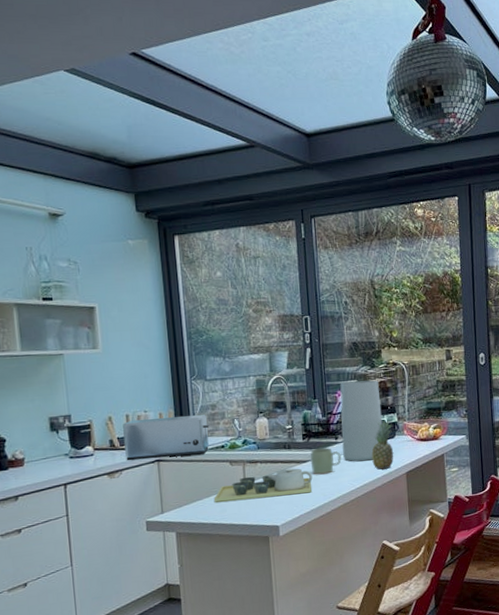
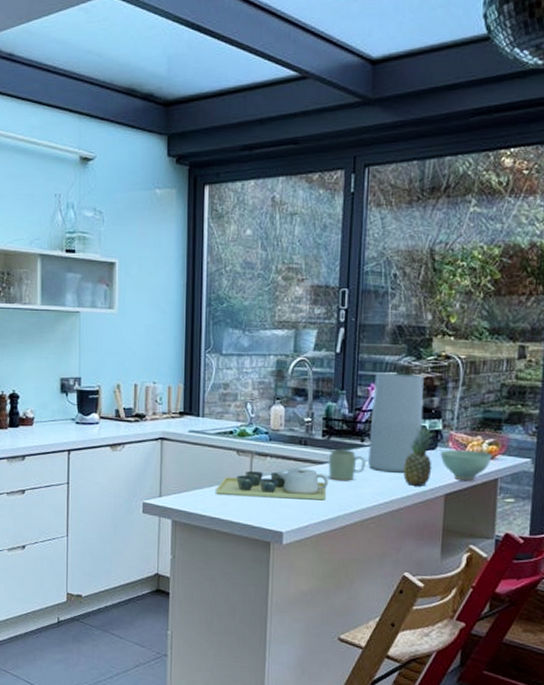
toaster: present [123,415,210,461] -> none [130,390,220,438]
bowl: none [398,434,438,459] -> present [440,450,493,480]

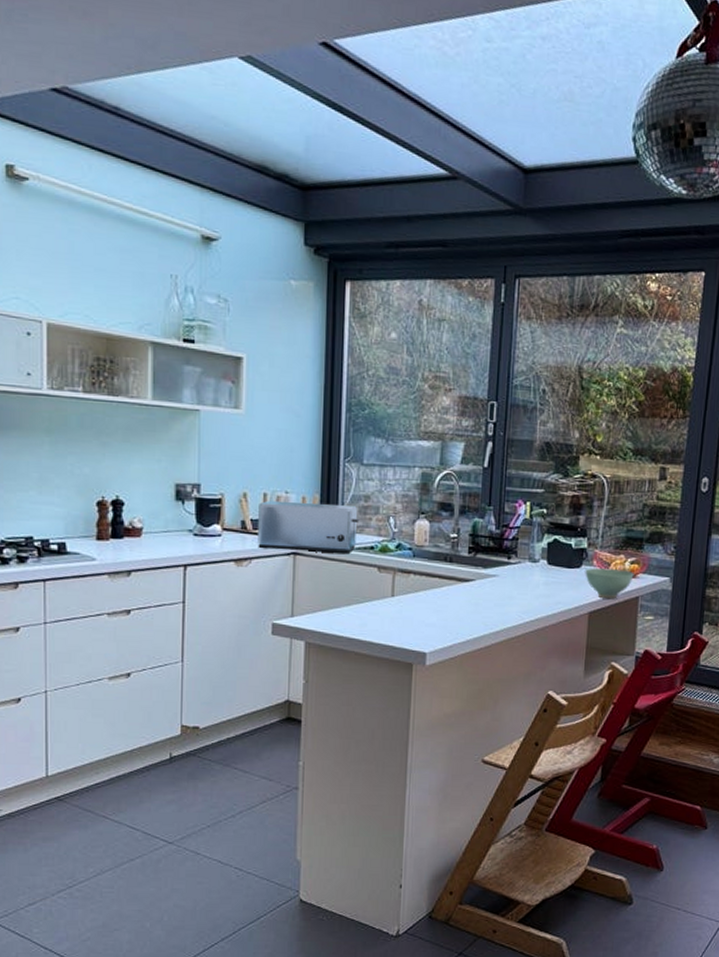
toaster: none [130,390,220,438] -> present [258,500,360,553]
tea set: present [215,468,329,501] -> none [353,586,474,619]
mug: present [328,449,366,481] -> none [474,566,512,600]
vase: present [367,374,424,473] -> none [514,490,570,591]
fruit: present [403,425,435,486] -> none [549,543,581,604]

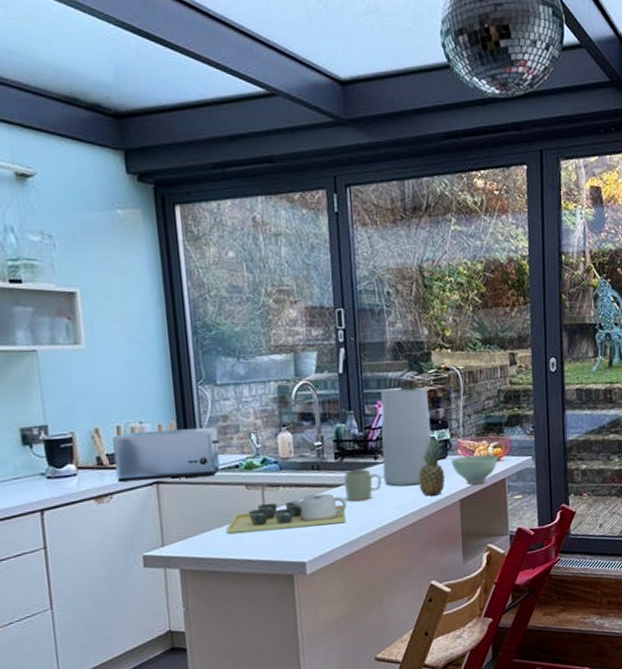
tea set: none [353,586,474,619] -> present [226,493,347,534]
mug: none [474,566,512,600] -> present [344,468,382,502]
vase: none [514,490,570,591] -> present [380,388,432,487]
fruit: none [549,543,581,604] -> present [418,436,445,496]

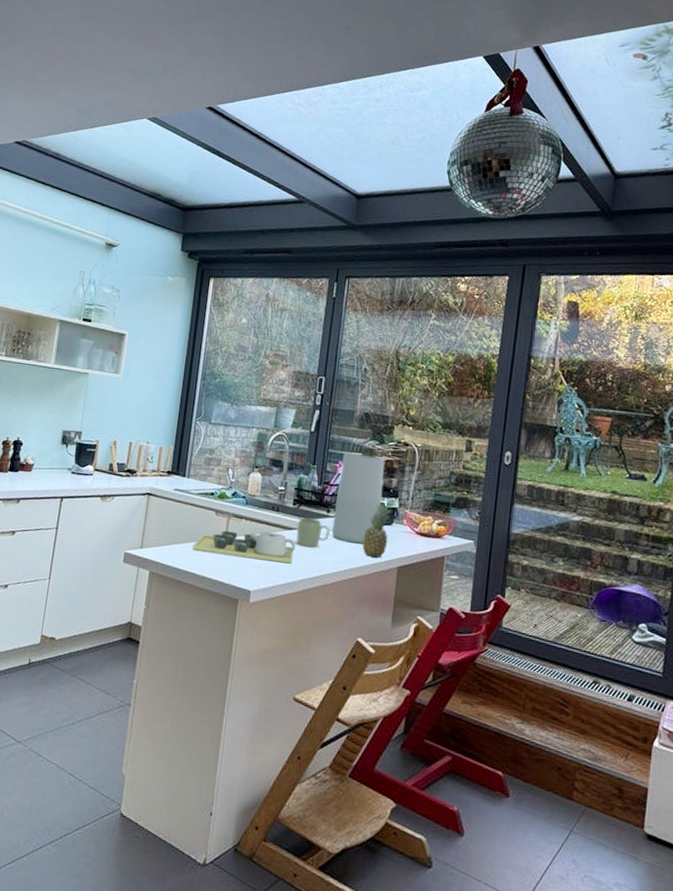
toaster: present [113,427,221,483] -> none [120,448,204,497]
bowl: present [451,455,498,484] -> none [395,526,441,556]

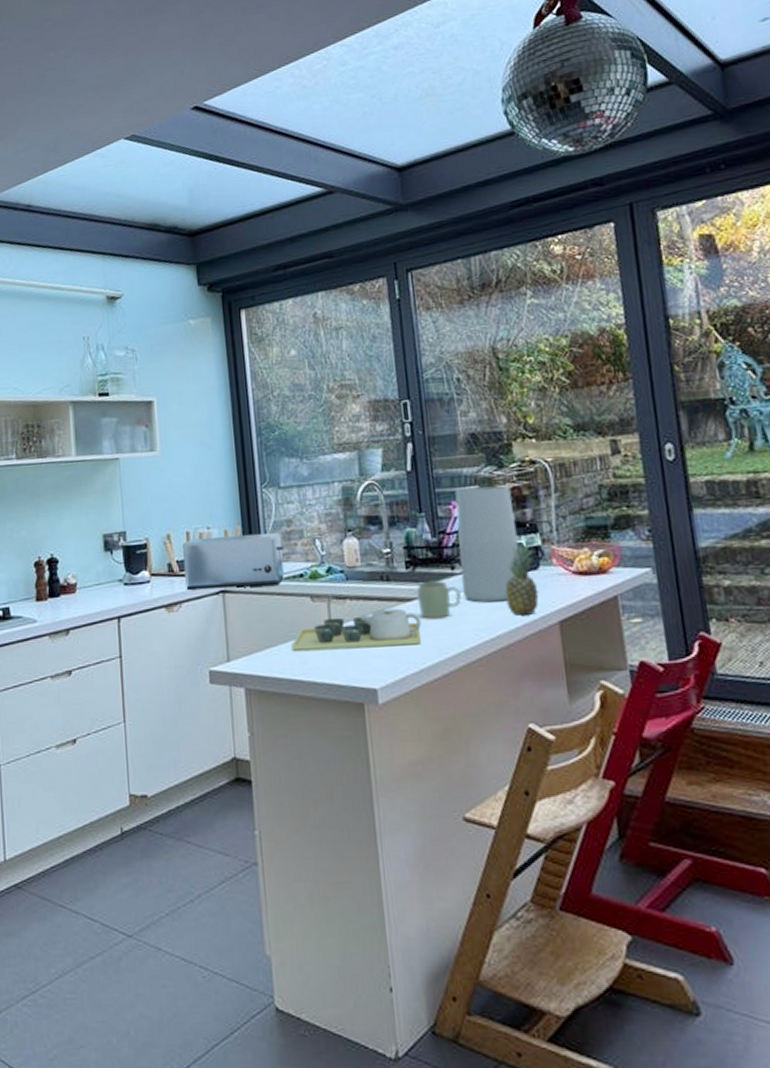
toaster: none [120,448,204,497] -> present [183,533,285,591]

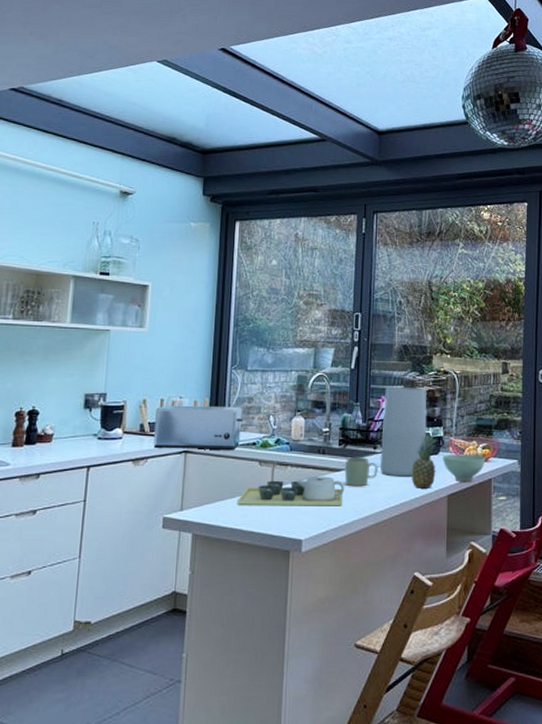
bowl: none [544,565,606,602] -> present [442,454,486,481]

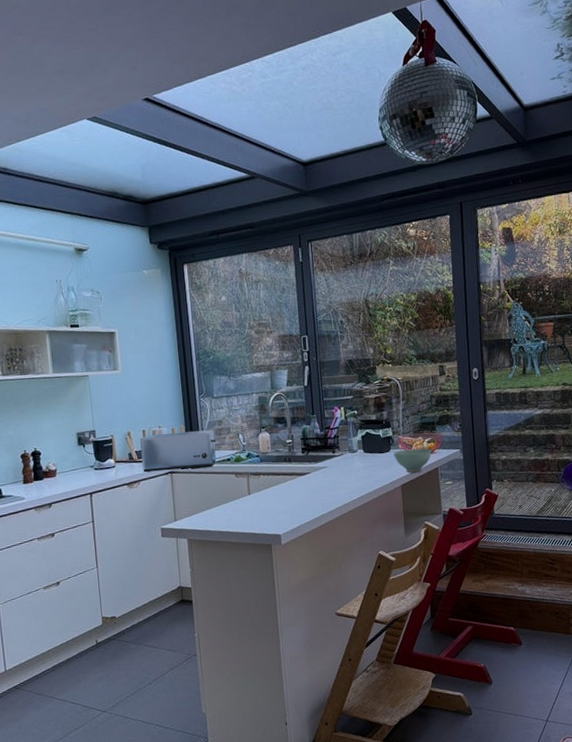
tea set: present [236,476,345,506] -> none [221,480,312,512]
mug: present [344,456,378,487] -> none [309,460,339,487]
vase: present [379,387,427,477] -> none [337,396,378,475]
fruit: present [411,433,438,489] -> none [367,434,389,482]

